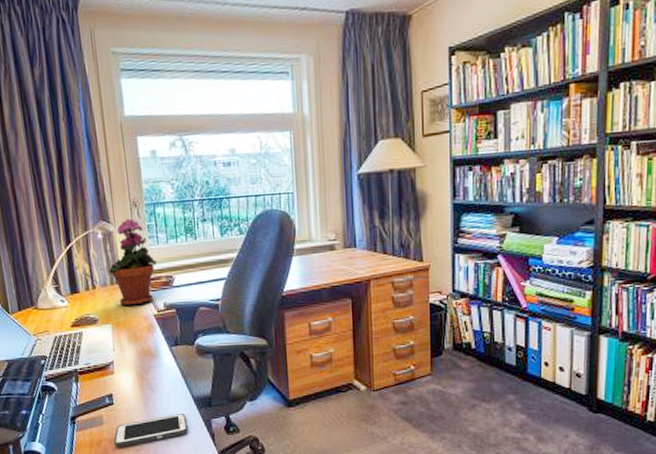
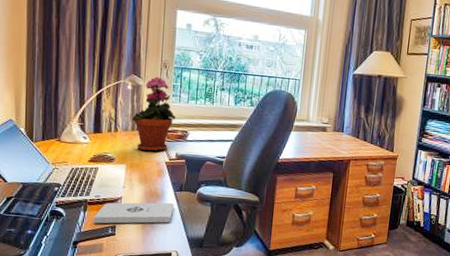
notepad: none [87,360,173,394] -> present [93,202,175,224]

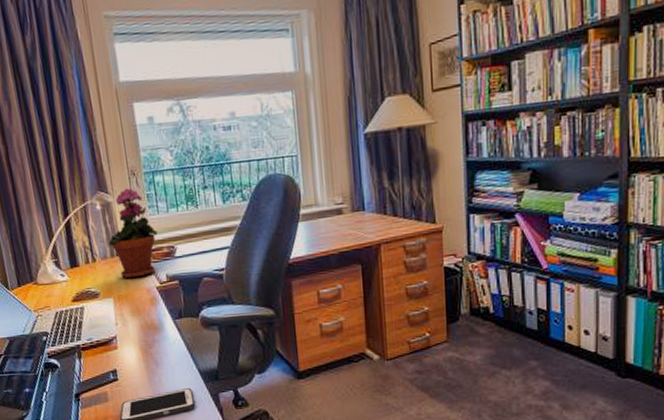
notepad: present [93,202,175,224] -> none [90,333,178,371]

